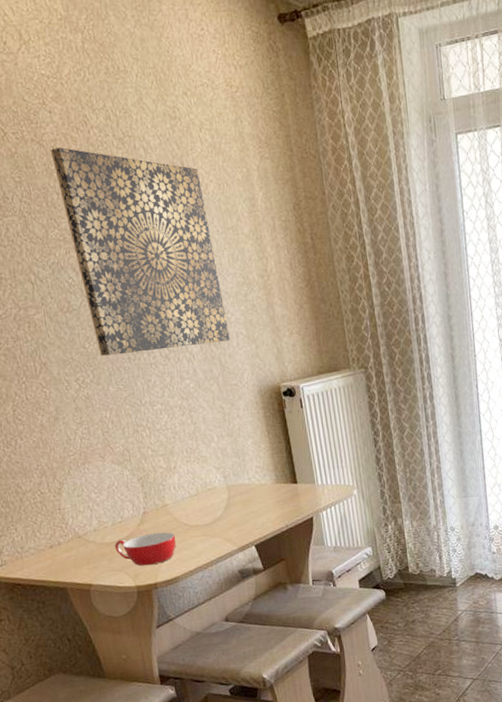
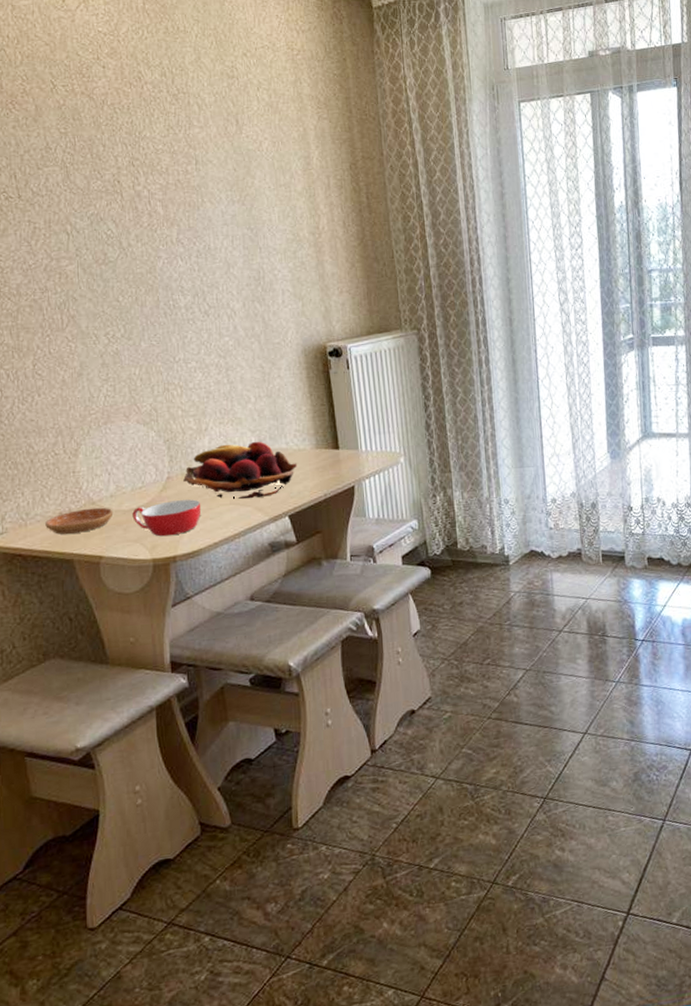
saucer: none [38,540,97,566] -> present [45,507,112,534]
wall art: present [50,147,230,356] -> none [100,101,275,310]
fruit basket: none [158,477,261,531] -> present [183,441,298,499]

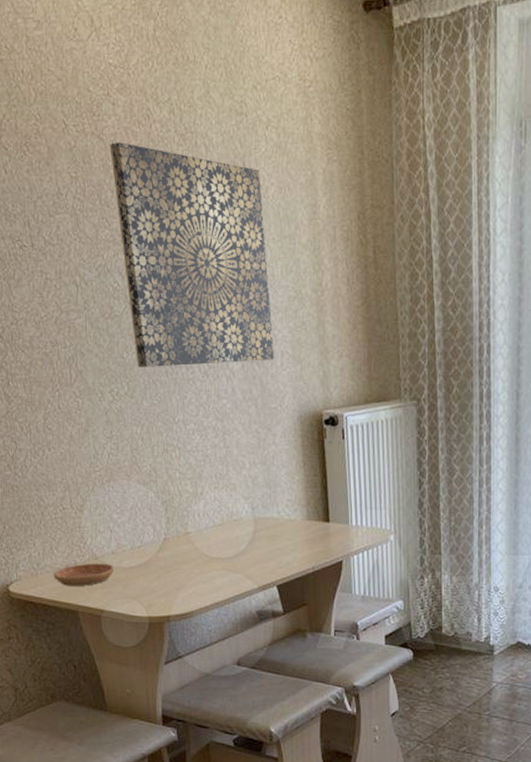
wall art: none [100,101,275,310] -> present [109,142,274,367]
bowl: present [132,499,201,537] -> none [131,562,194,596]
fruit basket: present [183,441,298,499] -> none [179,508,288,565]

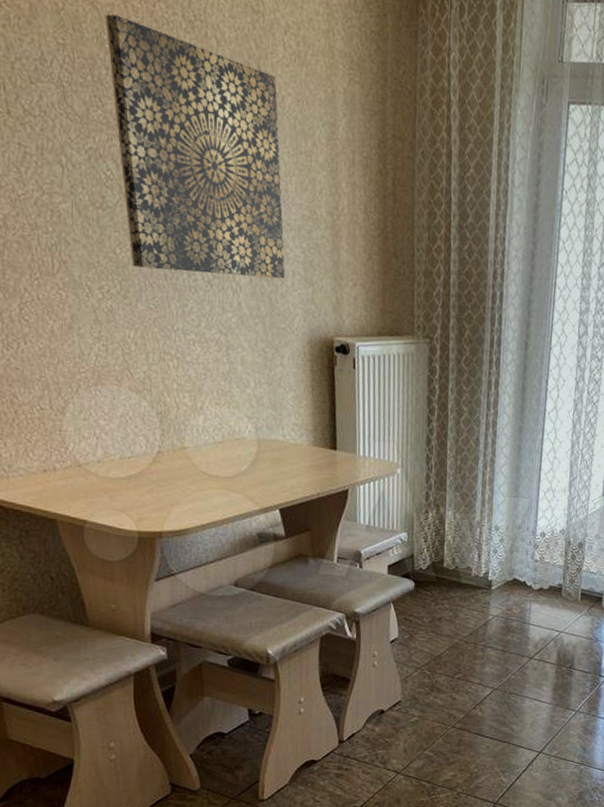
saucer: present [54,563,113,586] -> none [28,470,99,494]

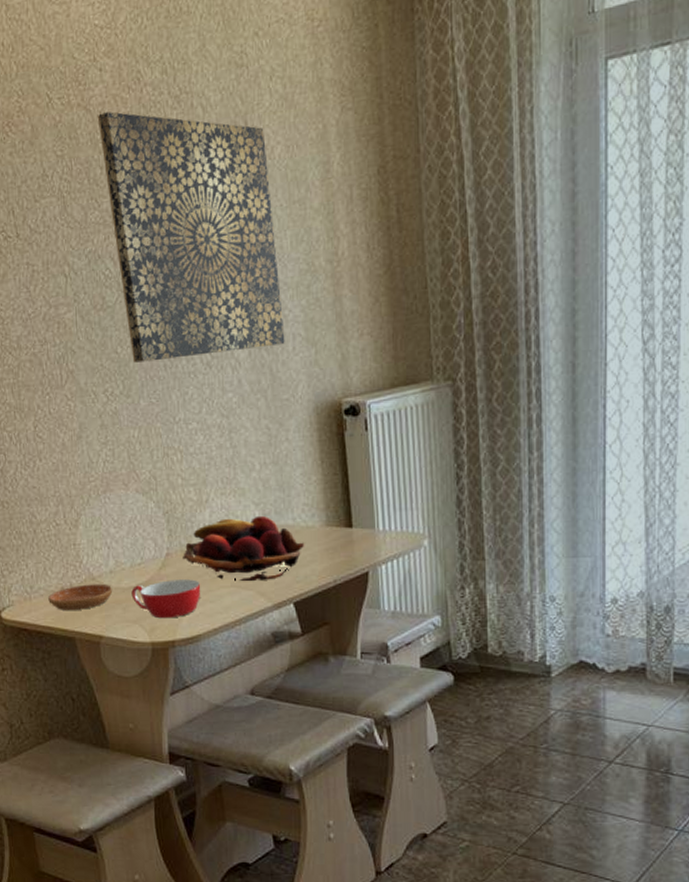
saucer: none [28,470,99,494] -> present [48,583,112,610]
bowl: none [119,476,190,511] -> present [131,579,200,619]
fruit basket: none [174,426,293,487] -> present [183,515,305,581]

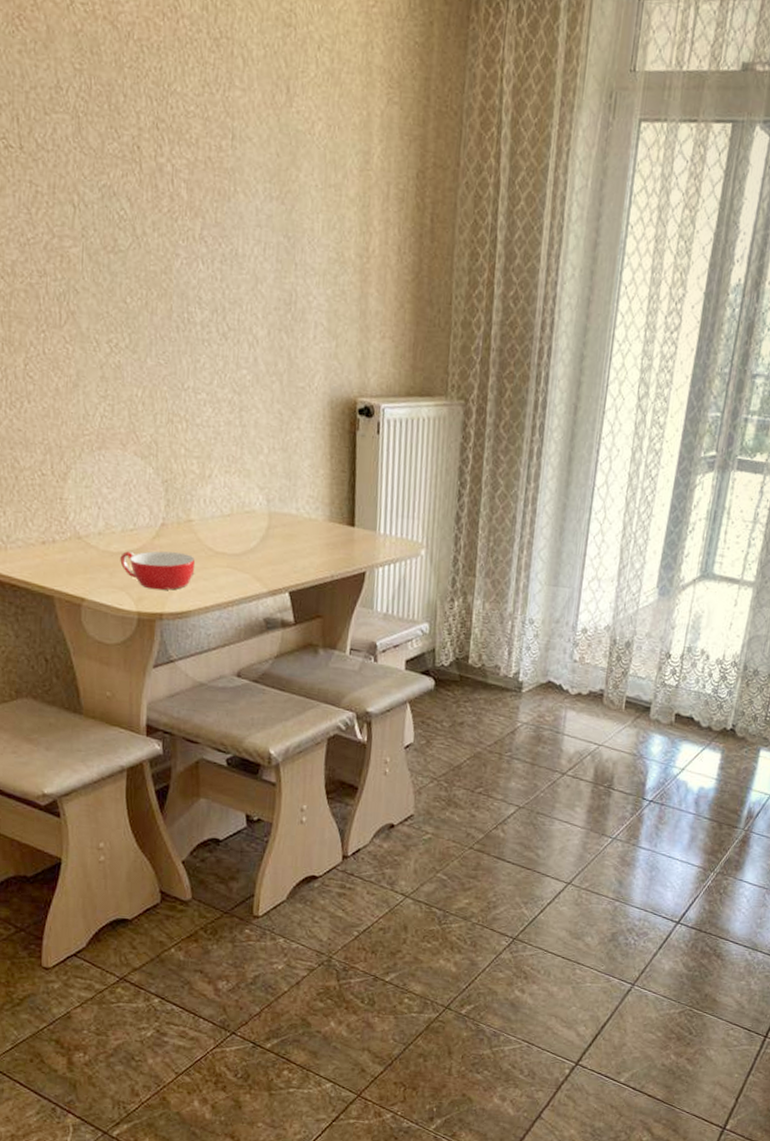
saucer: present [48,583,112,610] -> none [27,542,99,569]
wall art: present [97,111,285,363] -> none [125,34,307,331]
fruit basket: present [183,515,305,581] -> none [179,497,306,566]

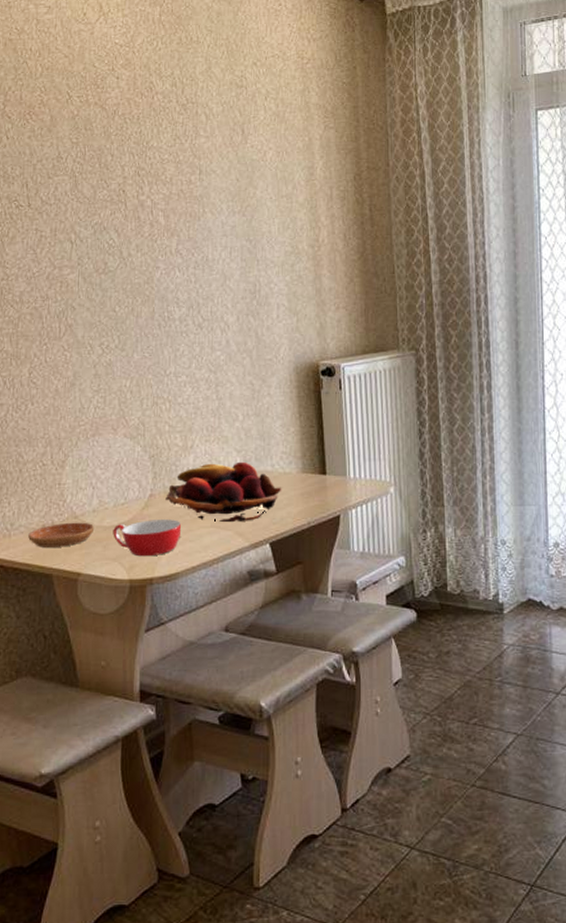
saucer: none [27,542,99,569] -> present [28,522,94,547]
fruit basket: none [179,497,306,566] -> present [166,461,282,522]

